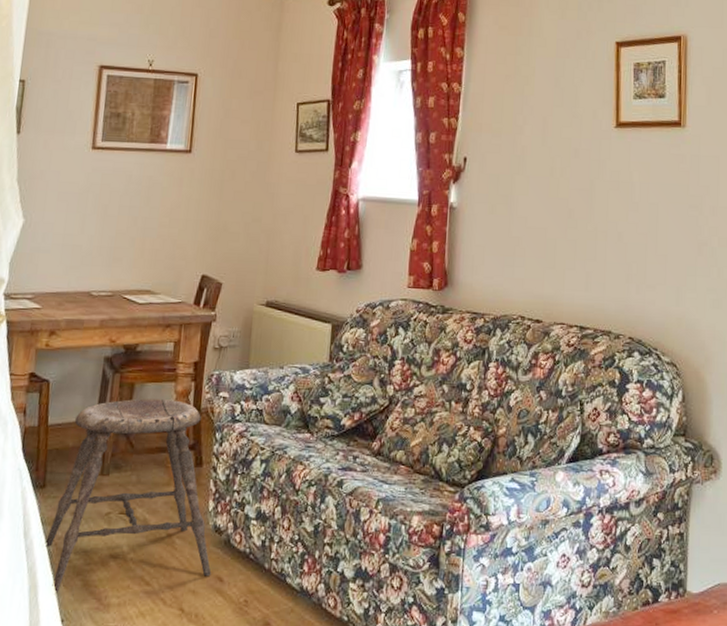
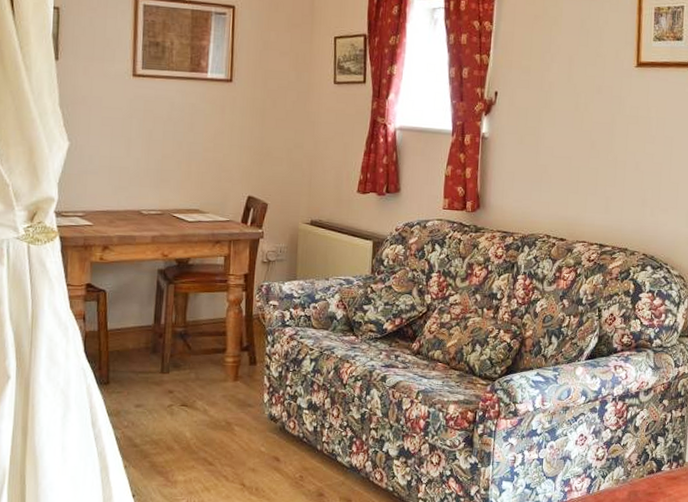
stool: present [44,398,212,595] -> none [112,306,269,475]

